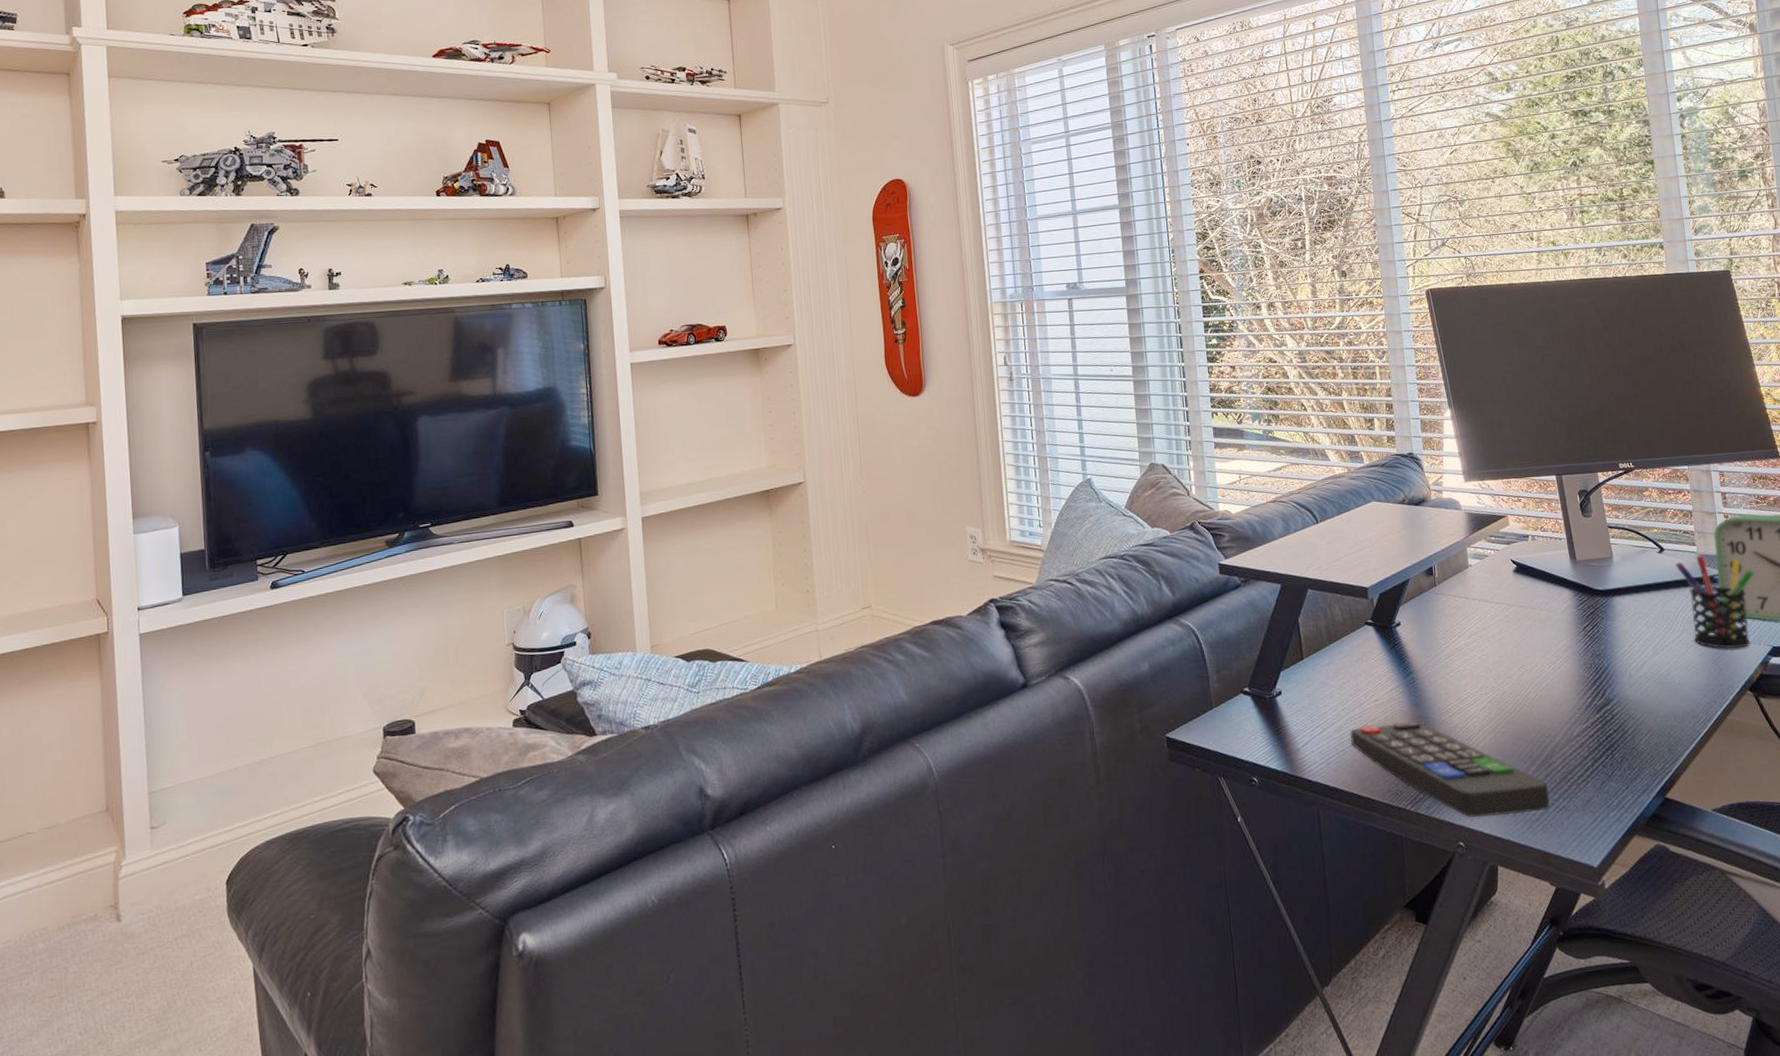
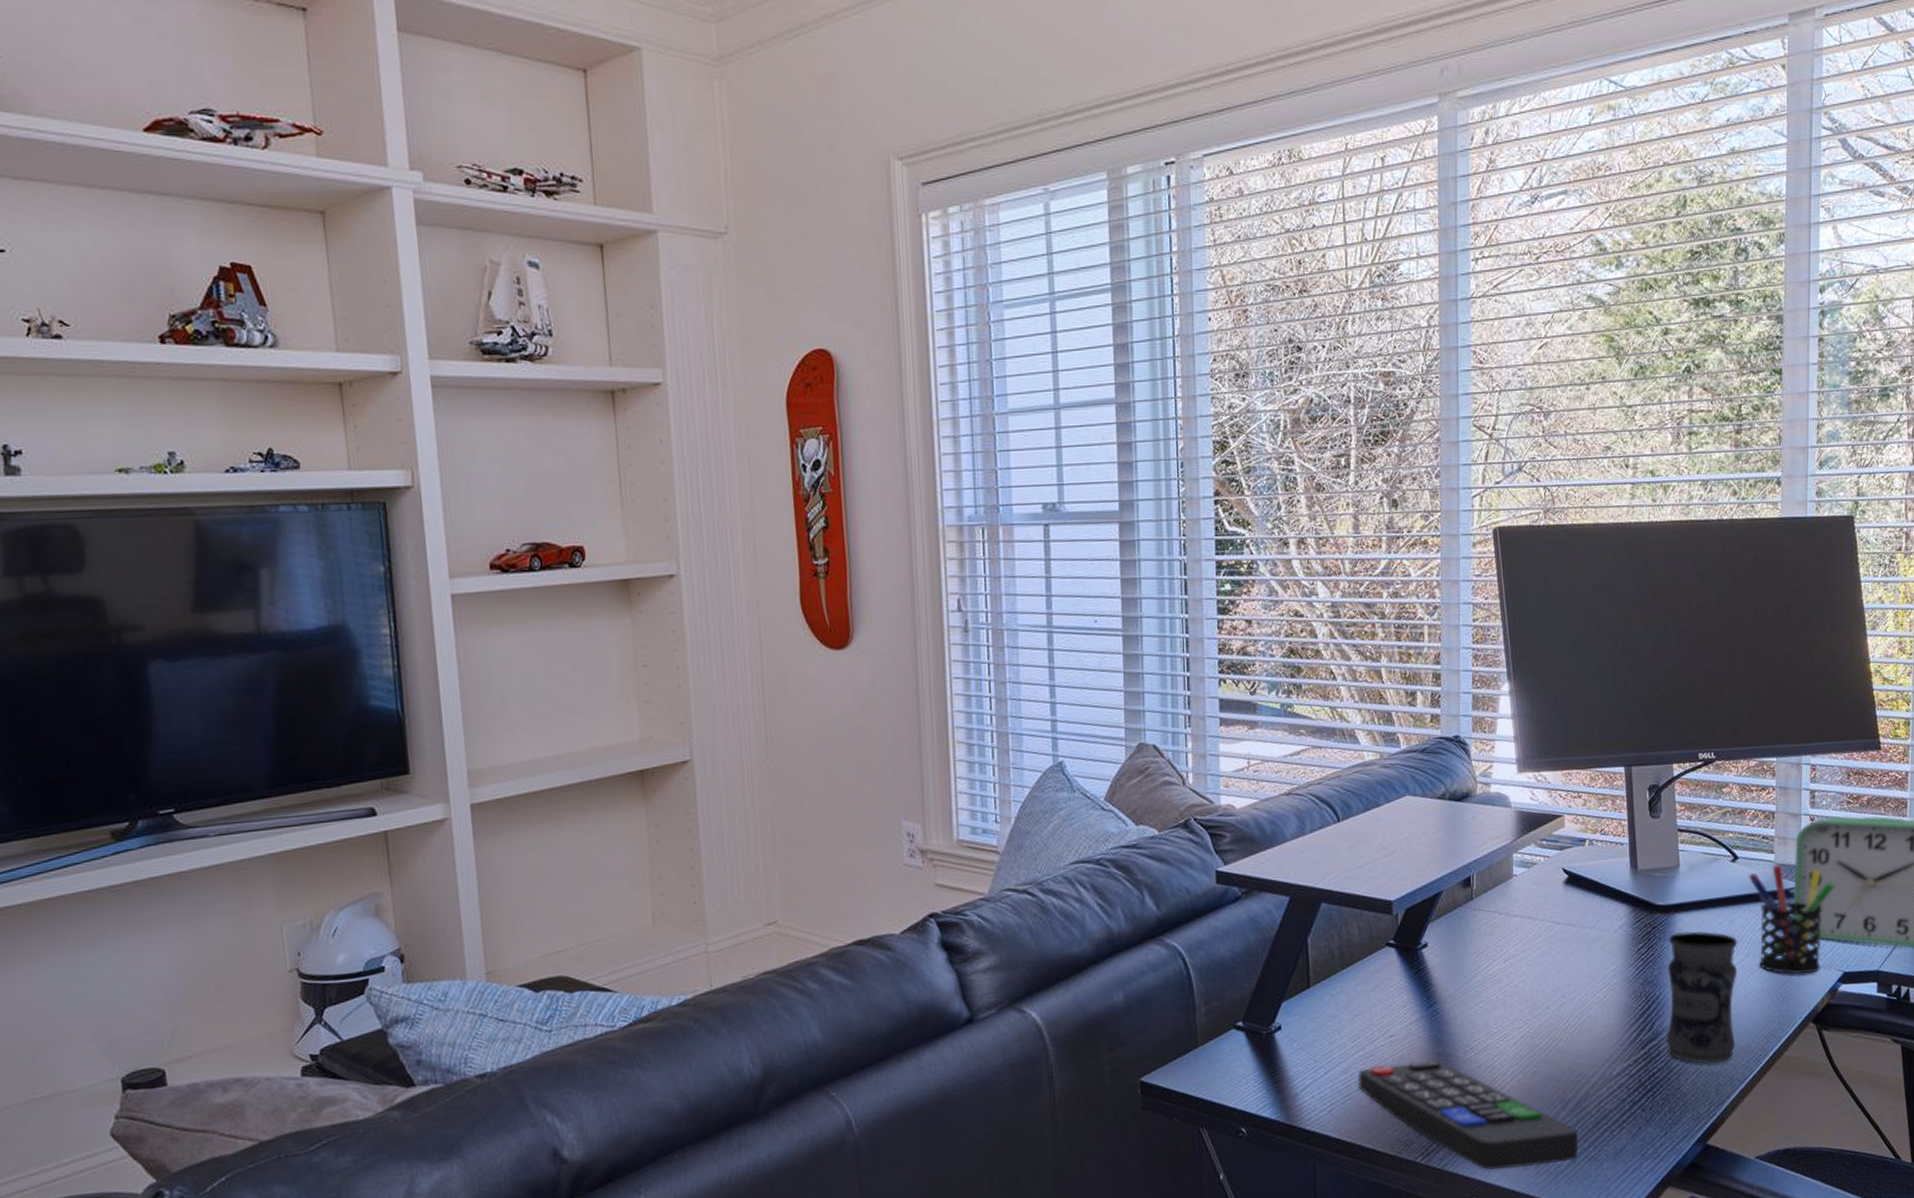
jar: none [1610,612,1682,726] -> present [1665,931,1738,1064]

